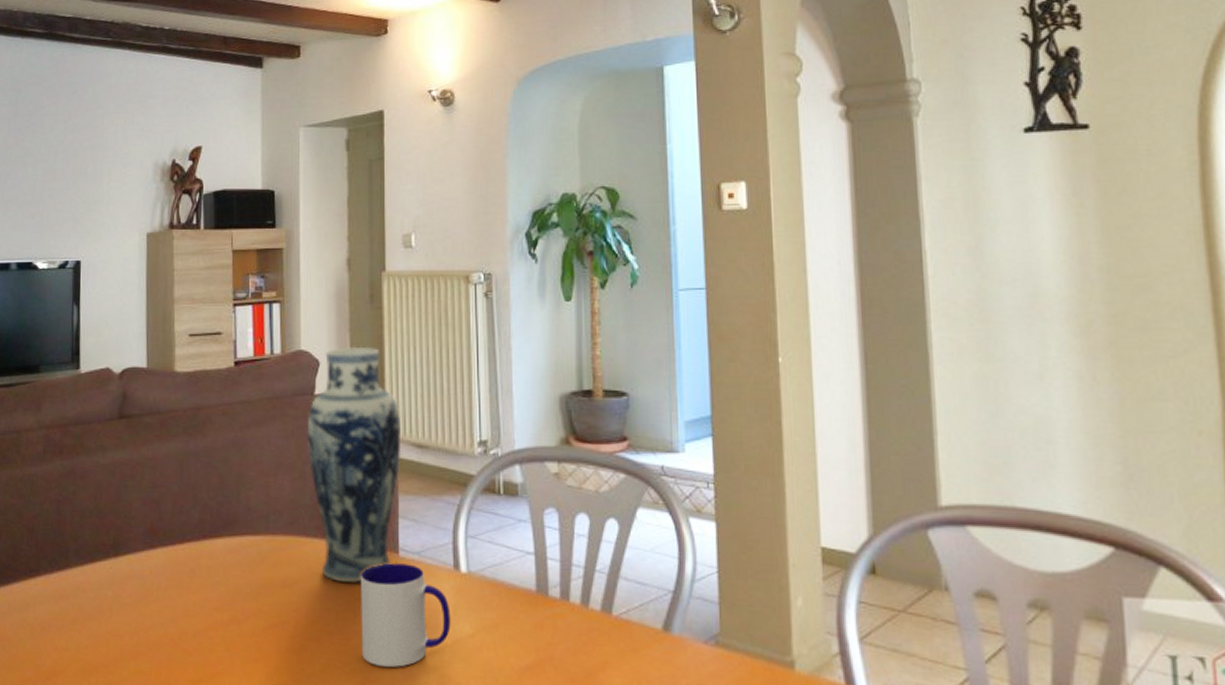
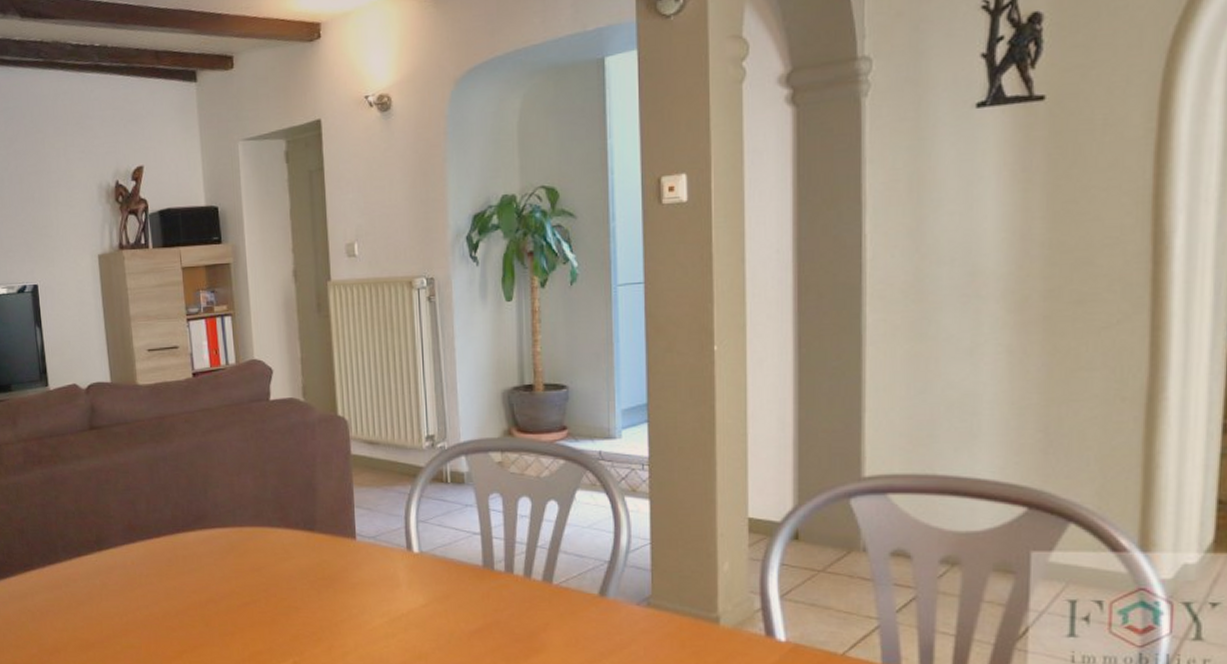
vase: present [307,346,402,583] -> none [264,353,354,565]
mug: present [360,563,451,667] -> none [321,547,406,635]

